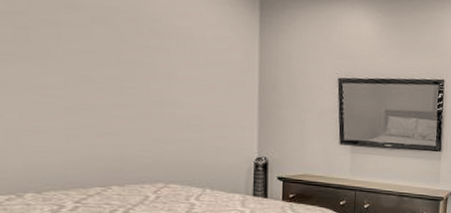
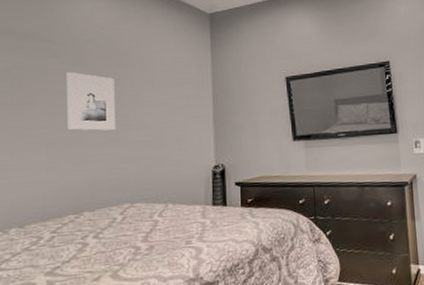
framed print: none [85,28,148,104] -> present [66,71,117,131]

